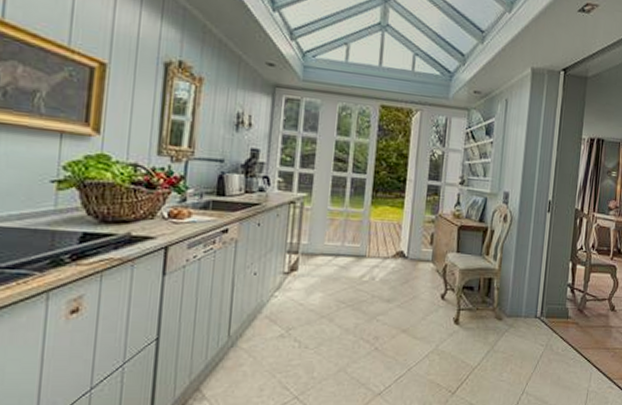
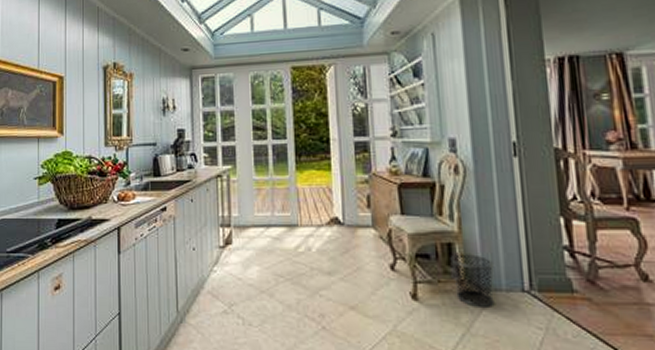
waste bin: none [488,287,520,331] -> present [450,254,495,309]

